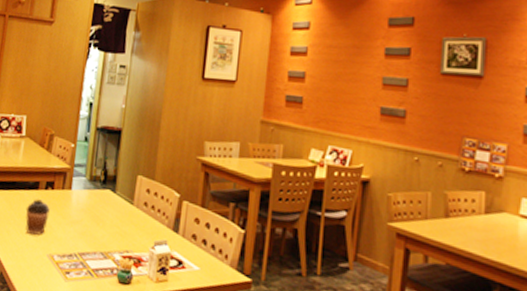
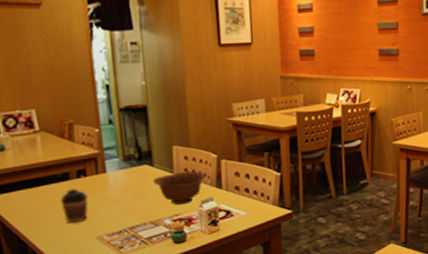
bowl: none [112,204,165,242] -> present [153,170,206,205]

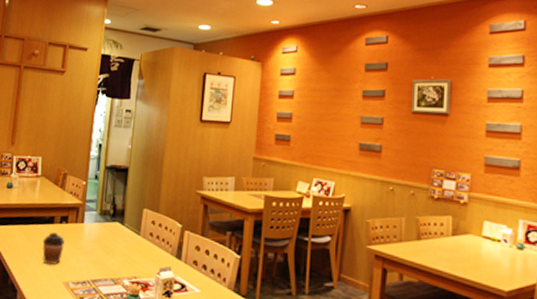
bowl: present [153,170,206,205] -> none [121,235,169,268]

